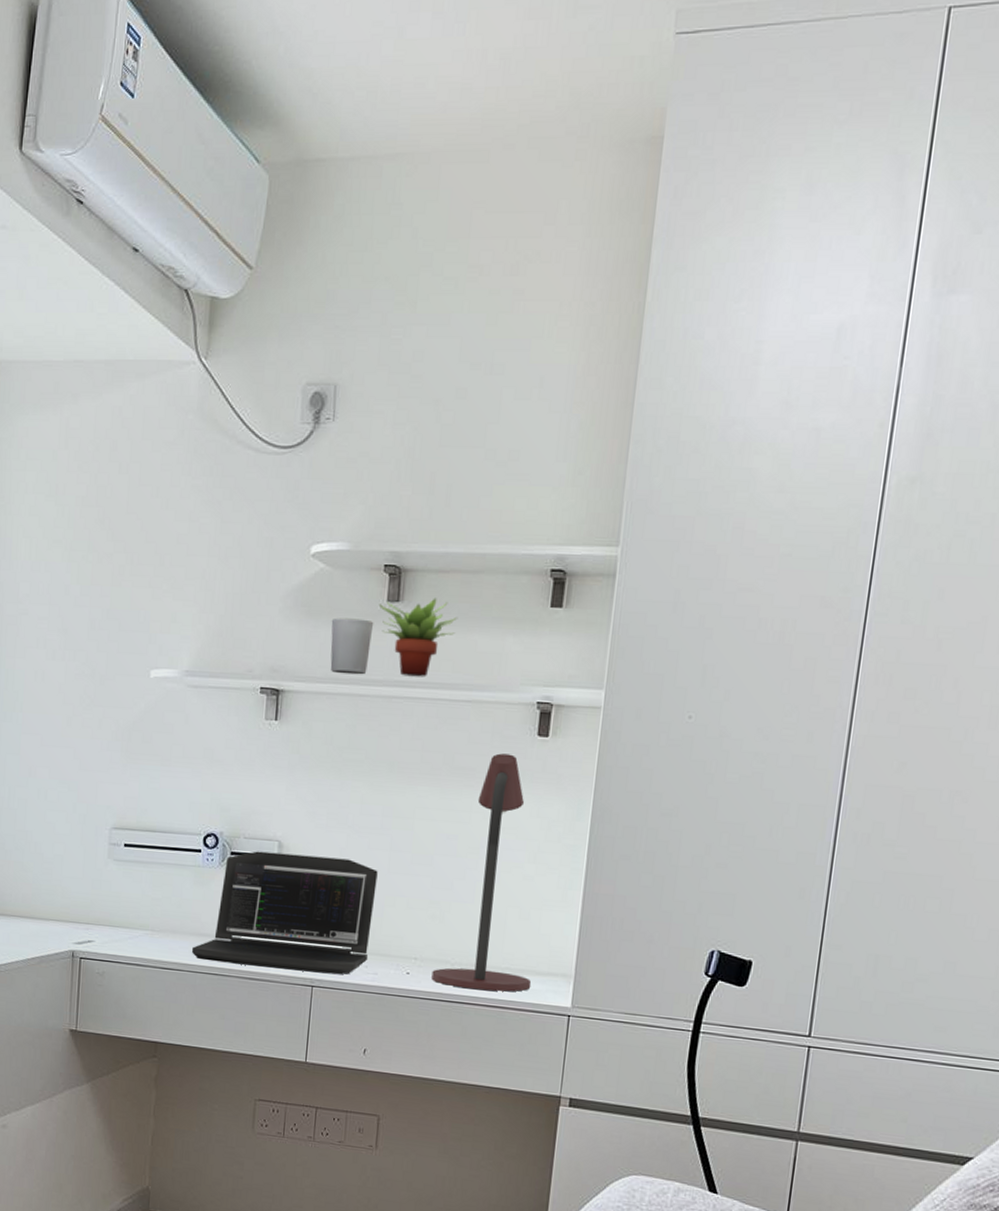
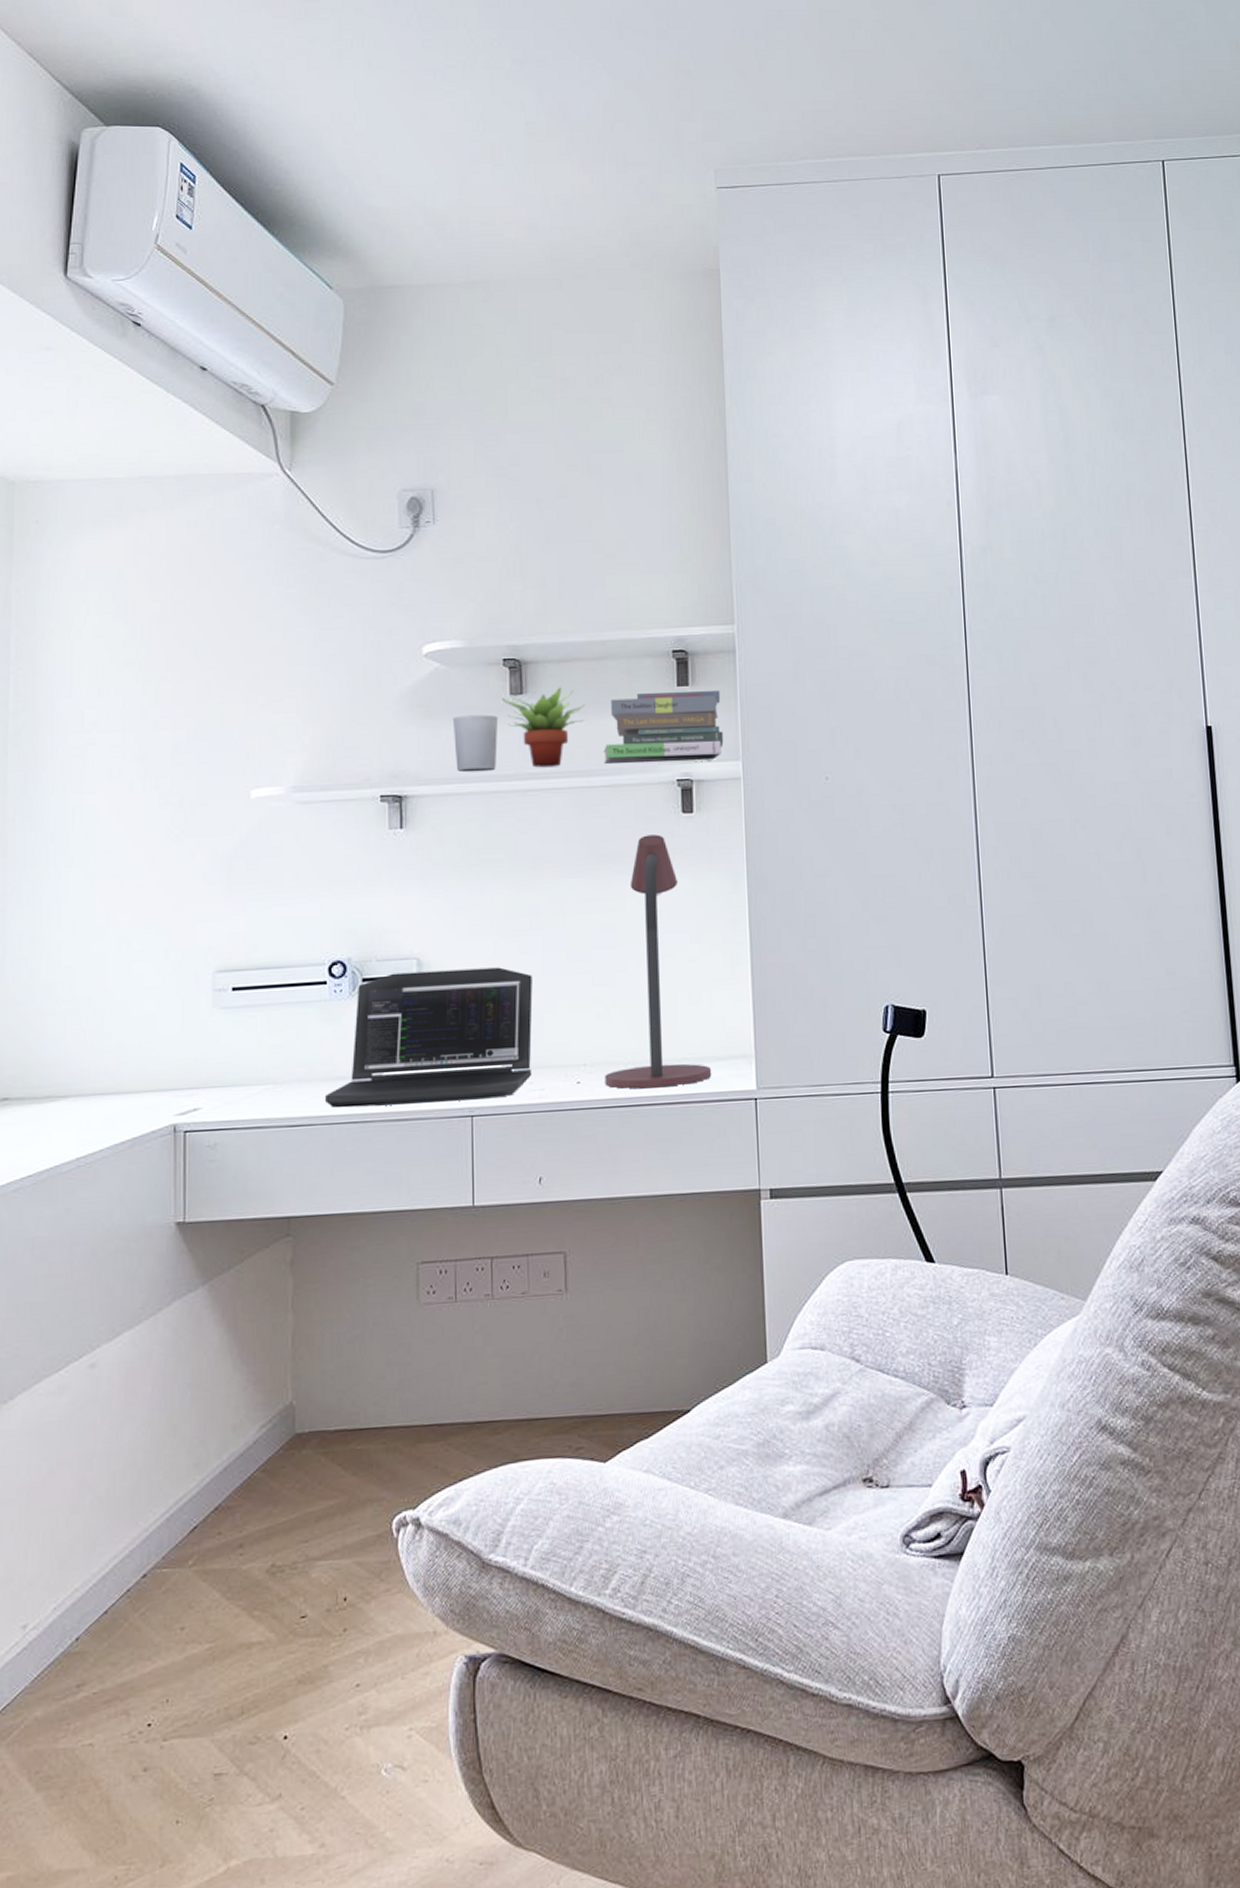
books: none [468,610,594,686] -> present [603,691,724,765]

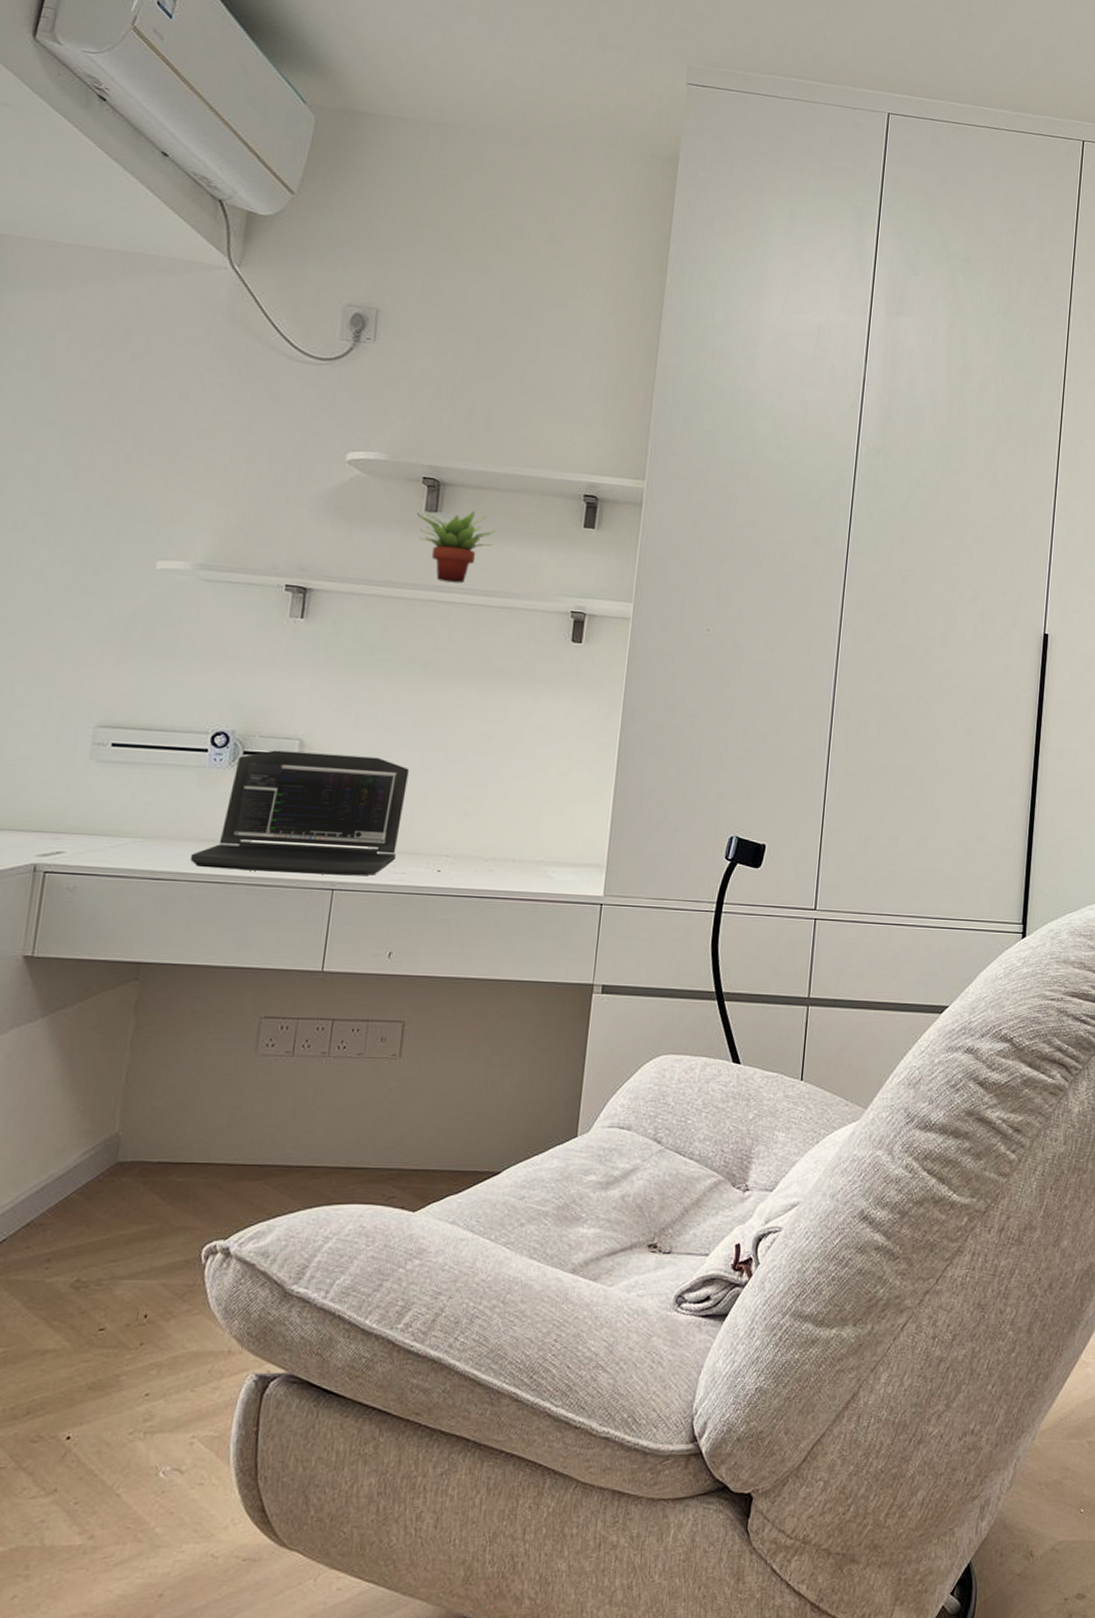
candle holder: present [452,714,499,773] -> none [363,522,411,578]
books: present [603,691,724,765] -> none [505,528,623,599]
desk lamp: present [605,834,712,1089] -> none [464,657,565,885]

